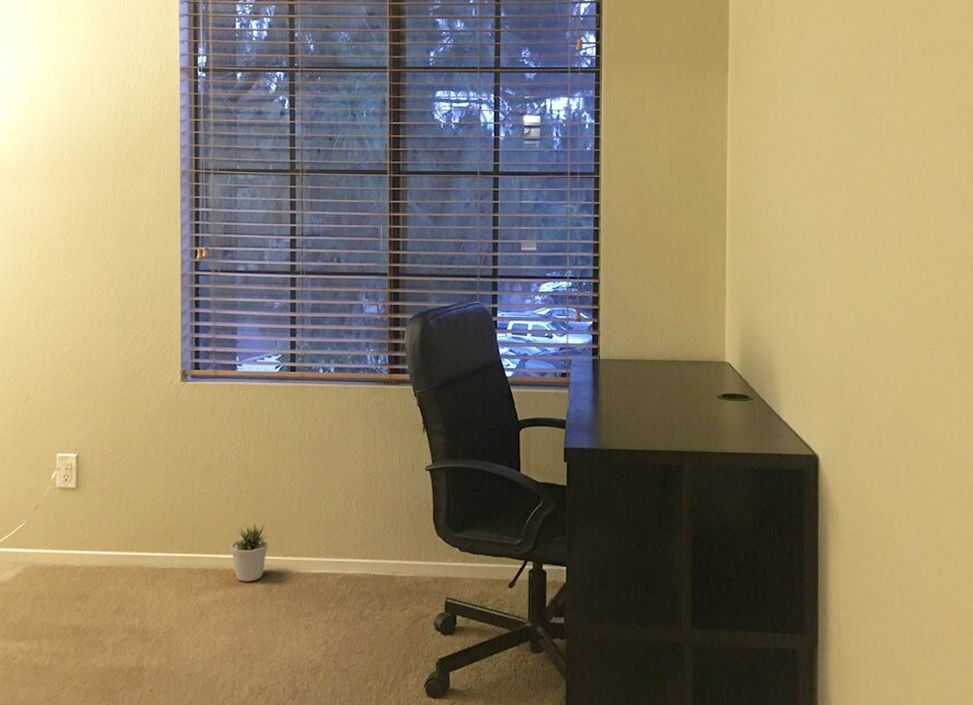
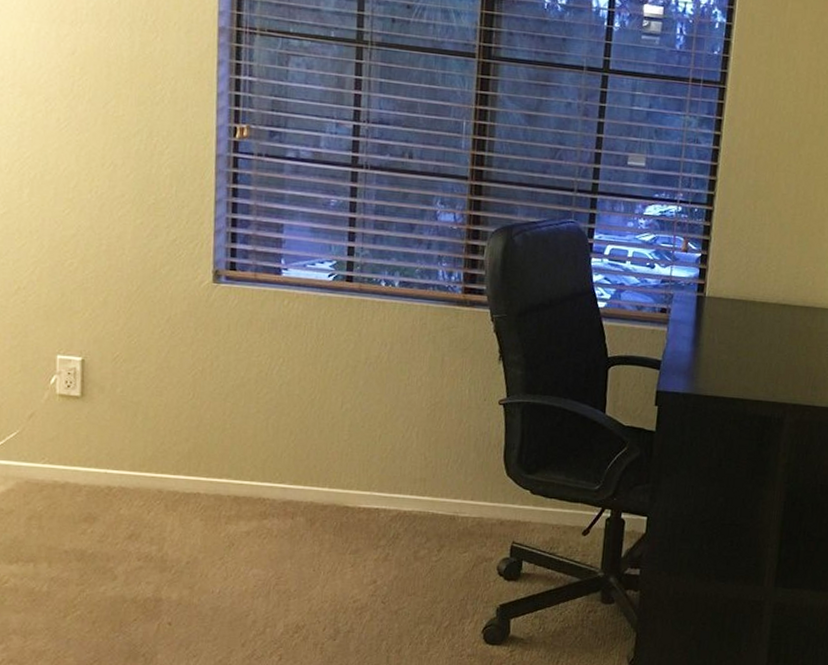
potted plant: present [231,522,269,582] -> none [268,449,313,513]

